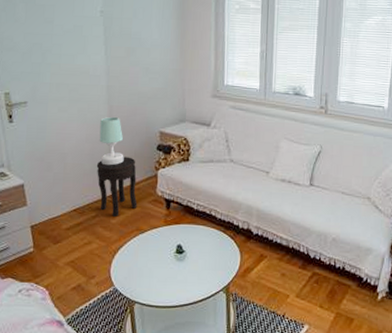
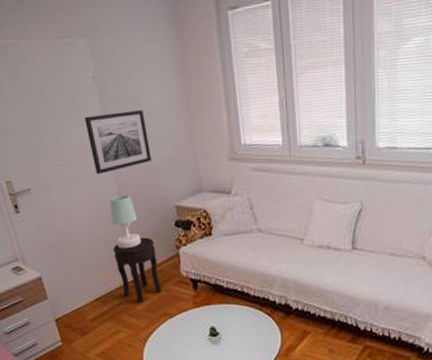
wall art: none [87,44,144,96] -> present [84,110,152,174]

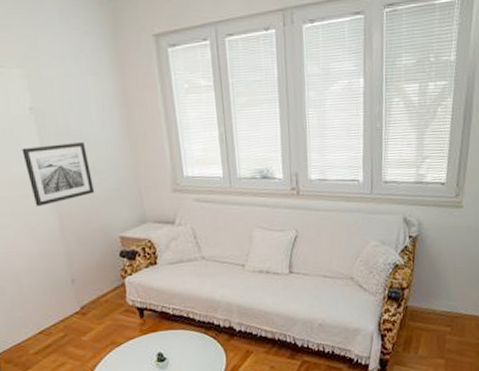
table lamp: present [110,194,141,249] -> none [51,226,85,281]
side table: present [112,237,162,303] -> none [55,268,108,333]

